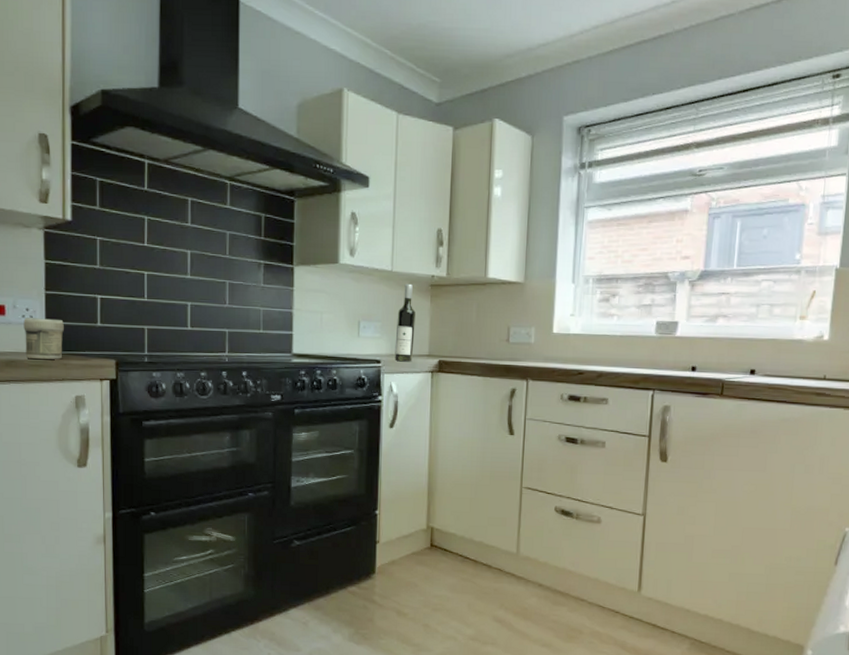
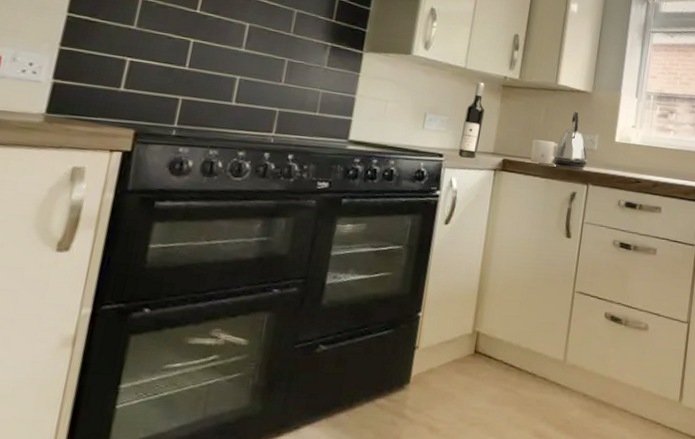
jar: present [23,317,64,360] -> none [15,73,77,124]
mug: none [466,338,493,363] -> present [530,139,558,165]
kettle: none [488,304,526,365] -> present [552,111,589,170]

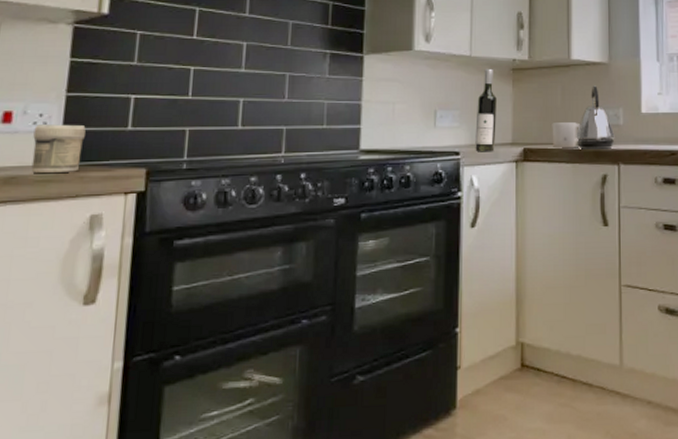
jar: none [15,73,77,124] -> present [31,124,86,174]

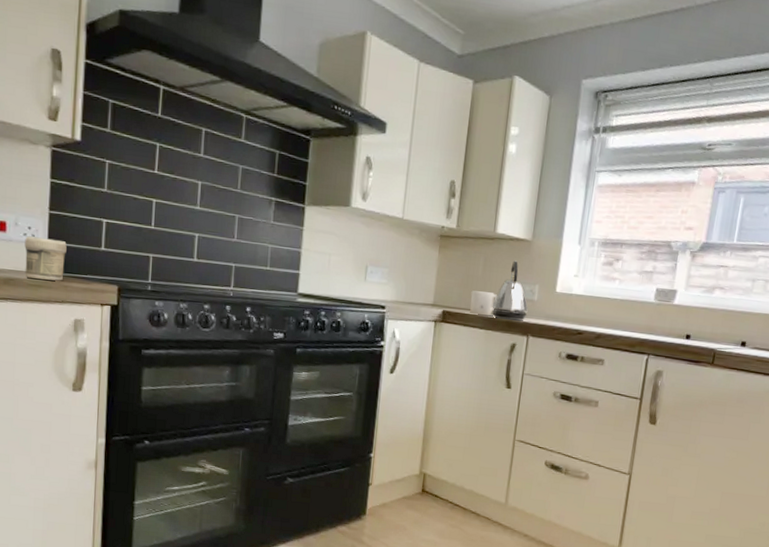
bottle: present [475,68,497,152] -> none [399,232,423,310]

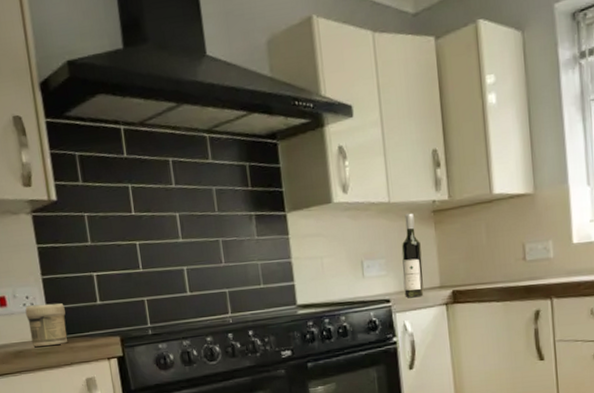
bottle: none [399,232,423,310] -> present [401,213,424,298]
mug: present [470,290,497,316] -> none [478,260,508,288]
kettle: present [492,260,528,321] -> none [504,219,546,287]

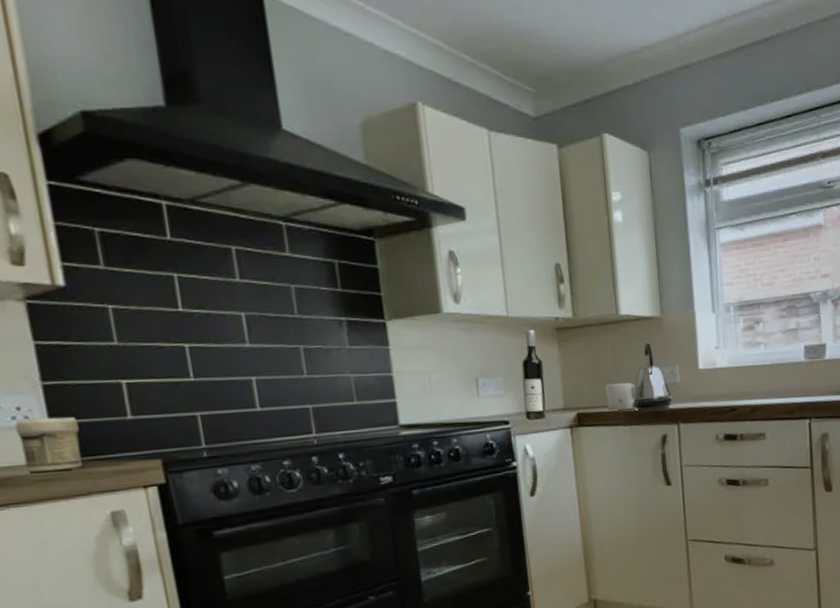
mug: none [478,260,508,288] -> present [605,383,635,411]
kettle: none [504,219,546,287] -> present [631,342,673,411]

